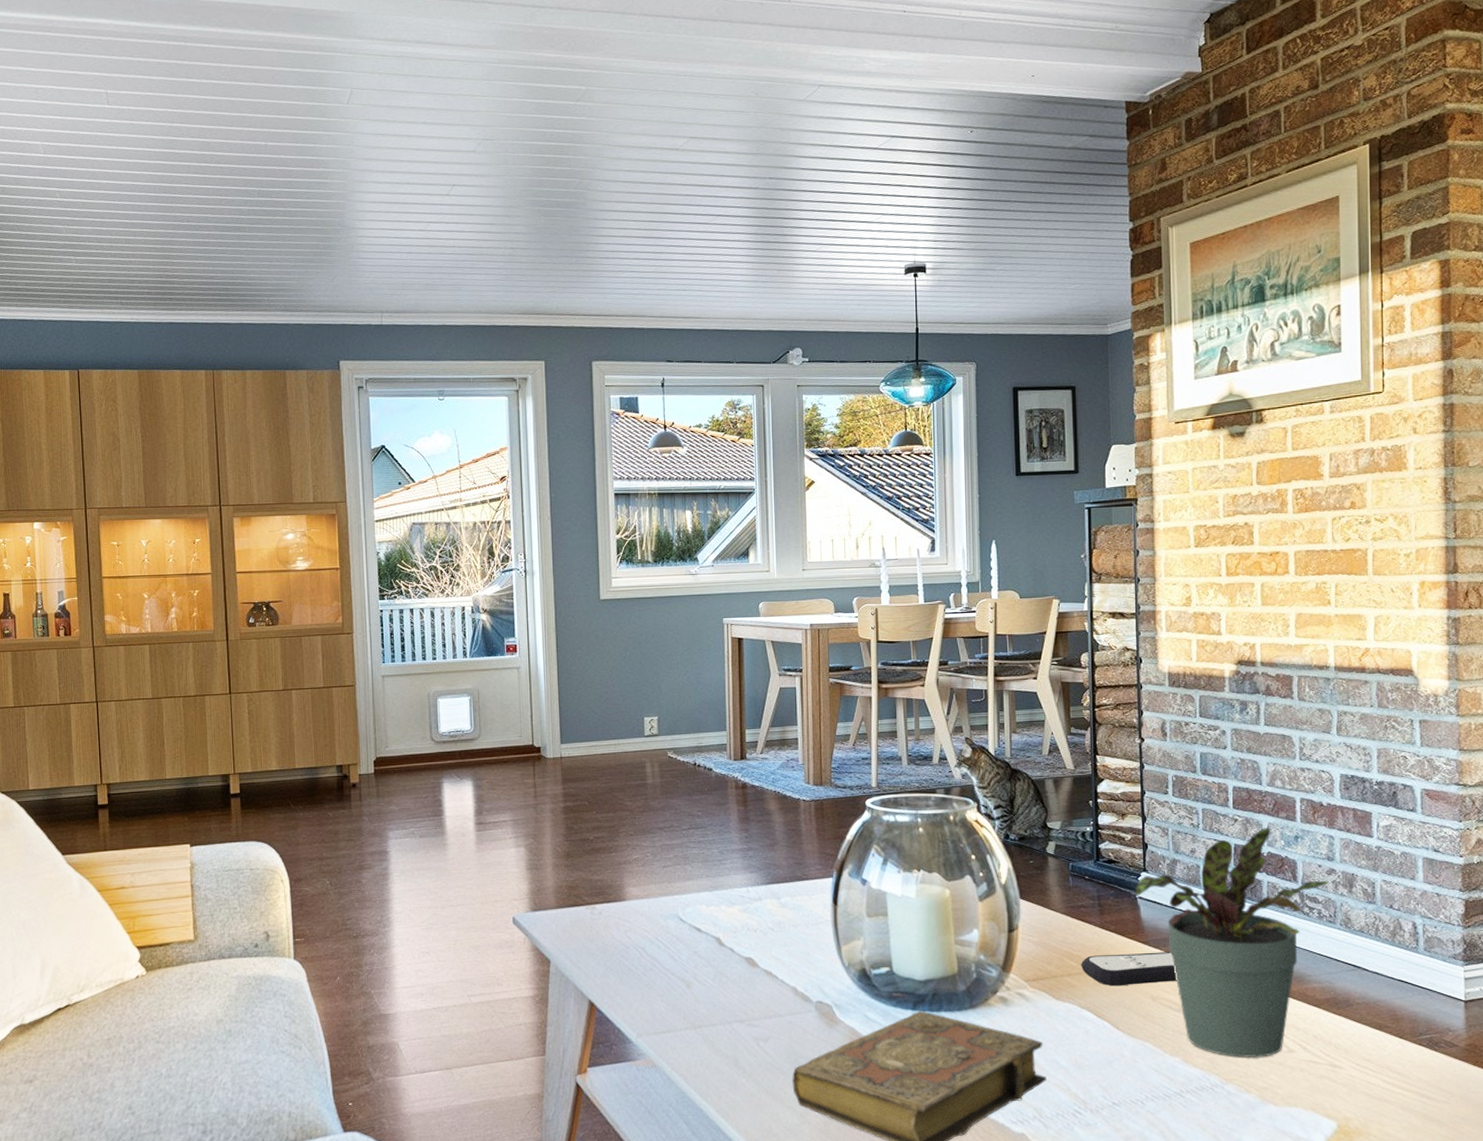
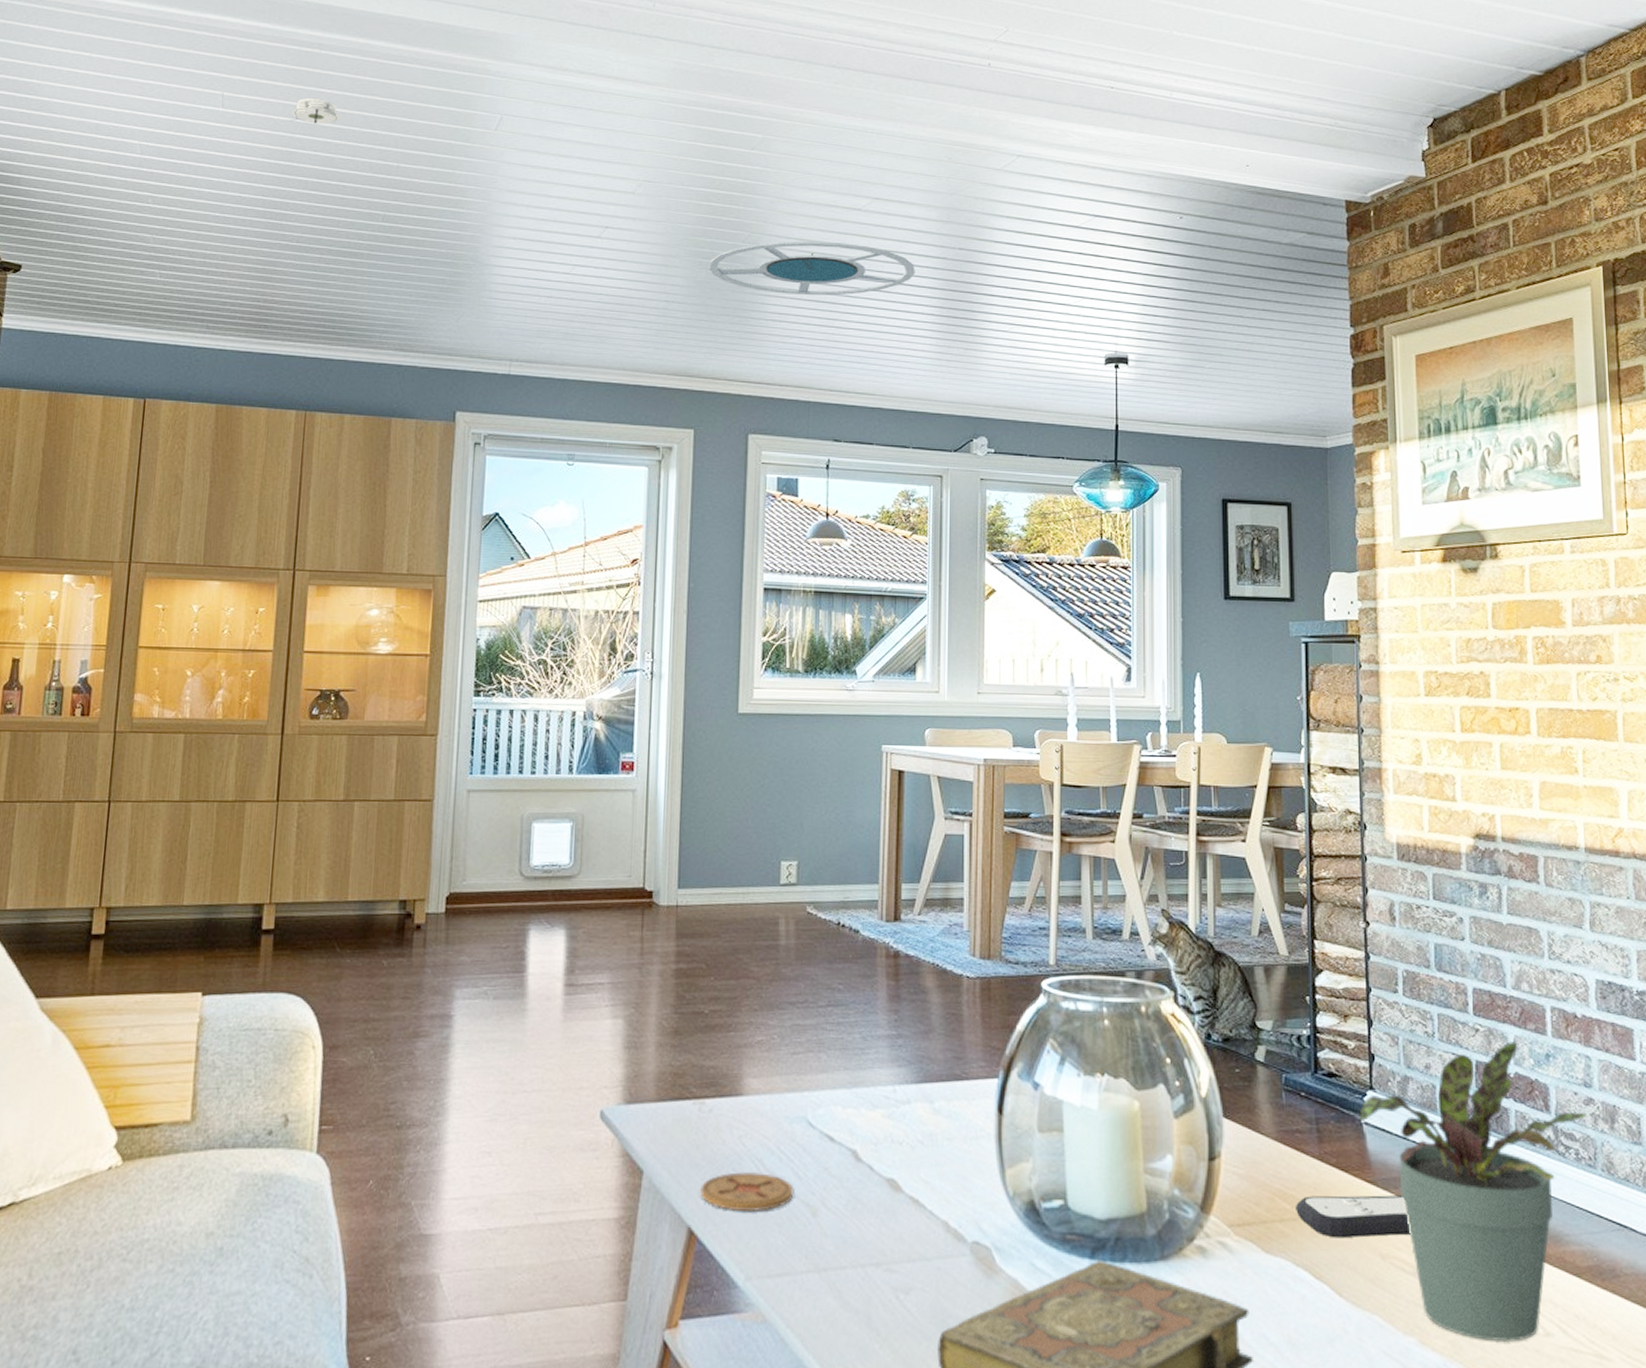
smoke detector: none [167,89,211,112] -> present [290,99,341,124]
ceiling lamp: none [546,181,731,233] -> present [708,241,915,296]
coaster: none [596,957,672,988] -> present [699,1171,794,1212]

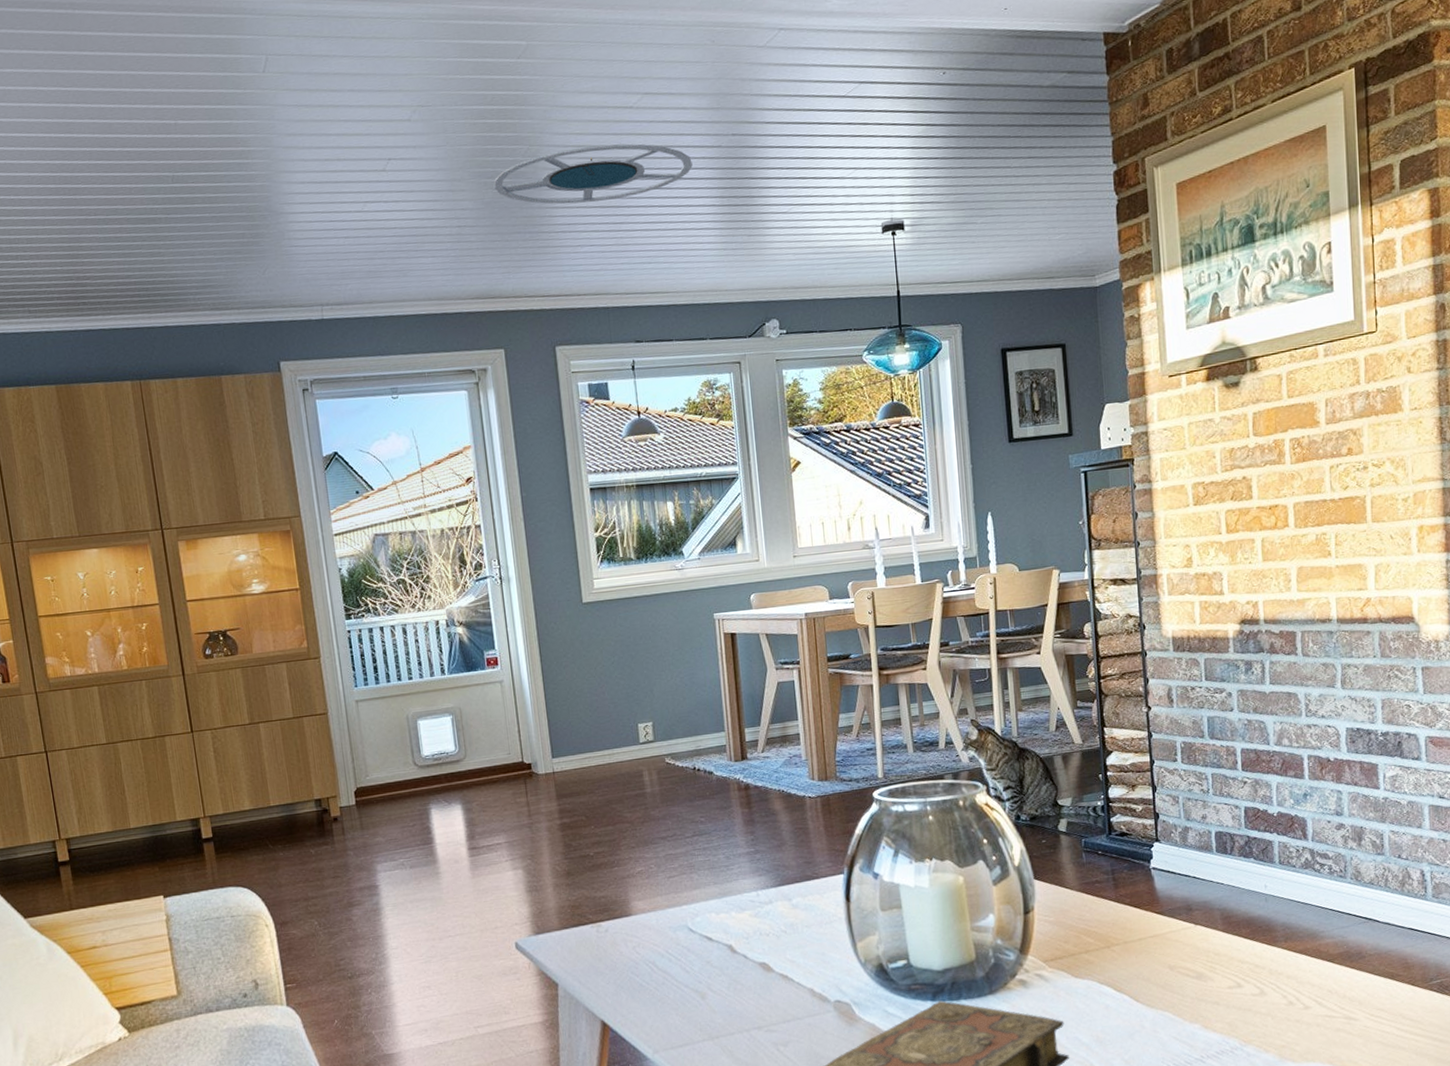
smoke detector: present [290,99,341,124] -> none [59,63,110,91]
coaster: present [699,1171,794,1212] -> none [606,972,685,1005]
remote control: present [1296,1195,1411,1239] -> none [1098,920,1194,960]
potted plant: present [1359,1042,1588,1343] -> none [1147,787,1340,1019]

